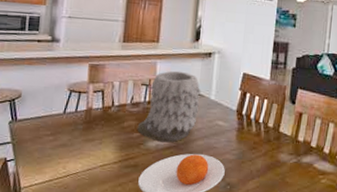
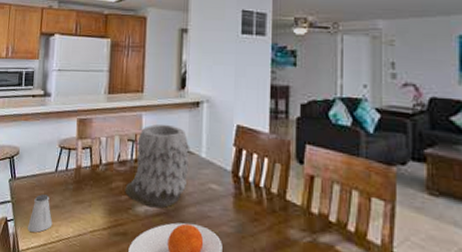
saltshaker: none [31,135,60,170] -> present [28,194,53,233]

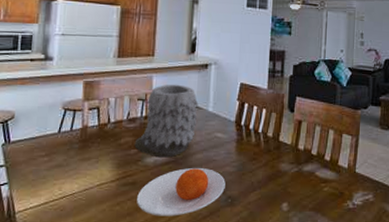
saltshaker: present [28,194,53,233] -> none [25,156,55,192]

